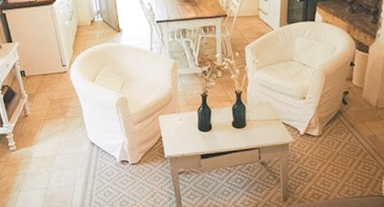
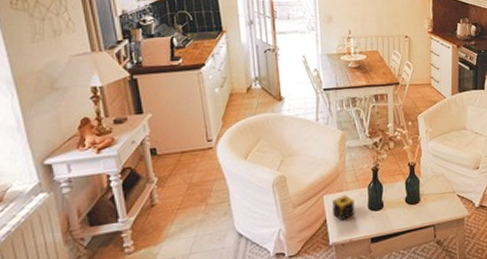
candle: none [166,115,187,139] -> present [331,194,355,221]

